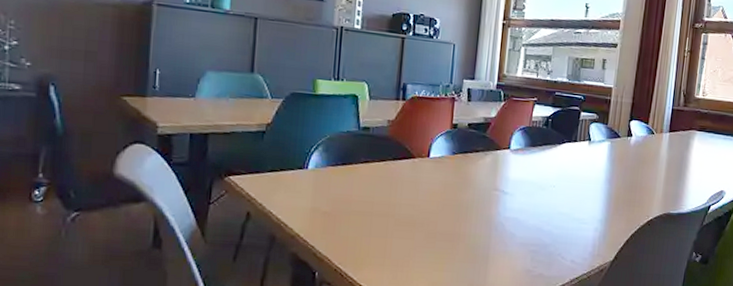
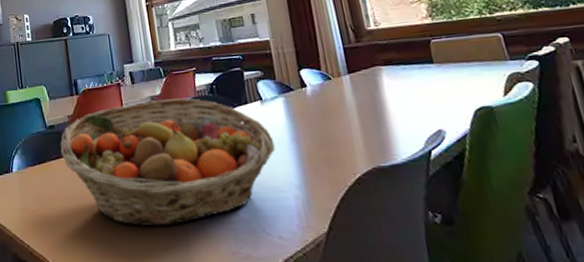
fruit basket: none [371,121,591,242] -> present [60,98,276,227]

